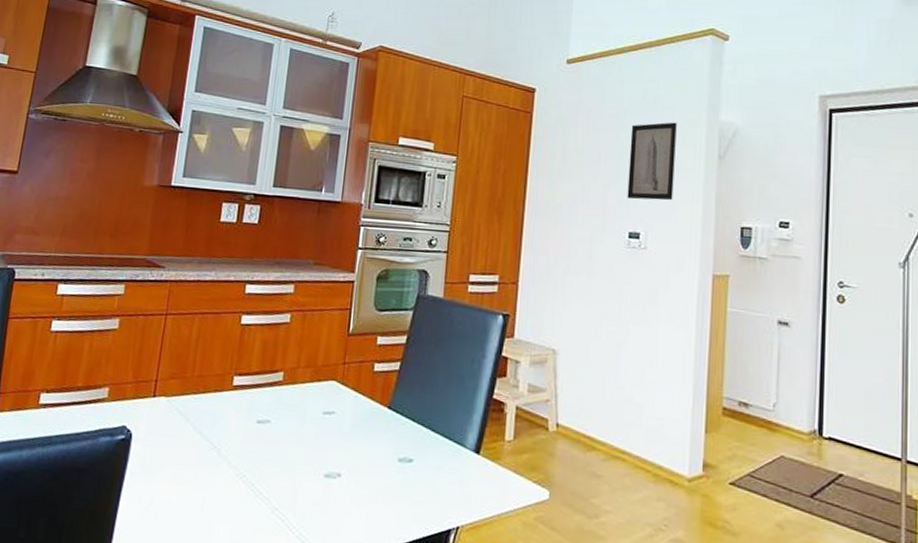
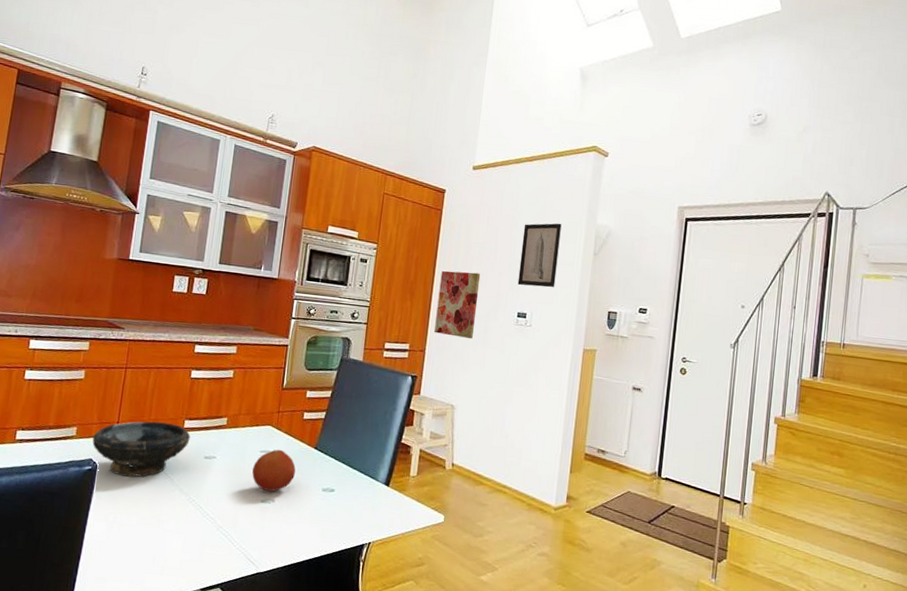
bowl: none [126,378,241,448] -> present [92,421,191,477]
fruit: none [313,409,366,464] -> present [252,449,296,492]
wall art: none [528,184,582,267] -> present [434,270,481,340]

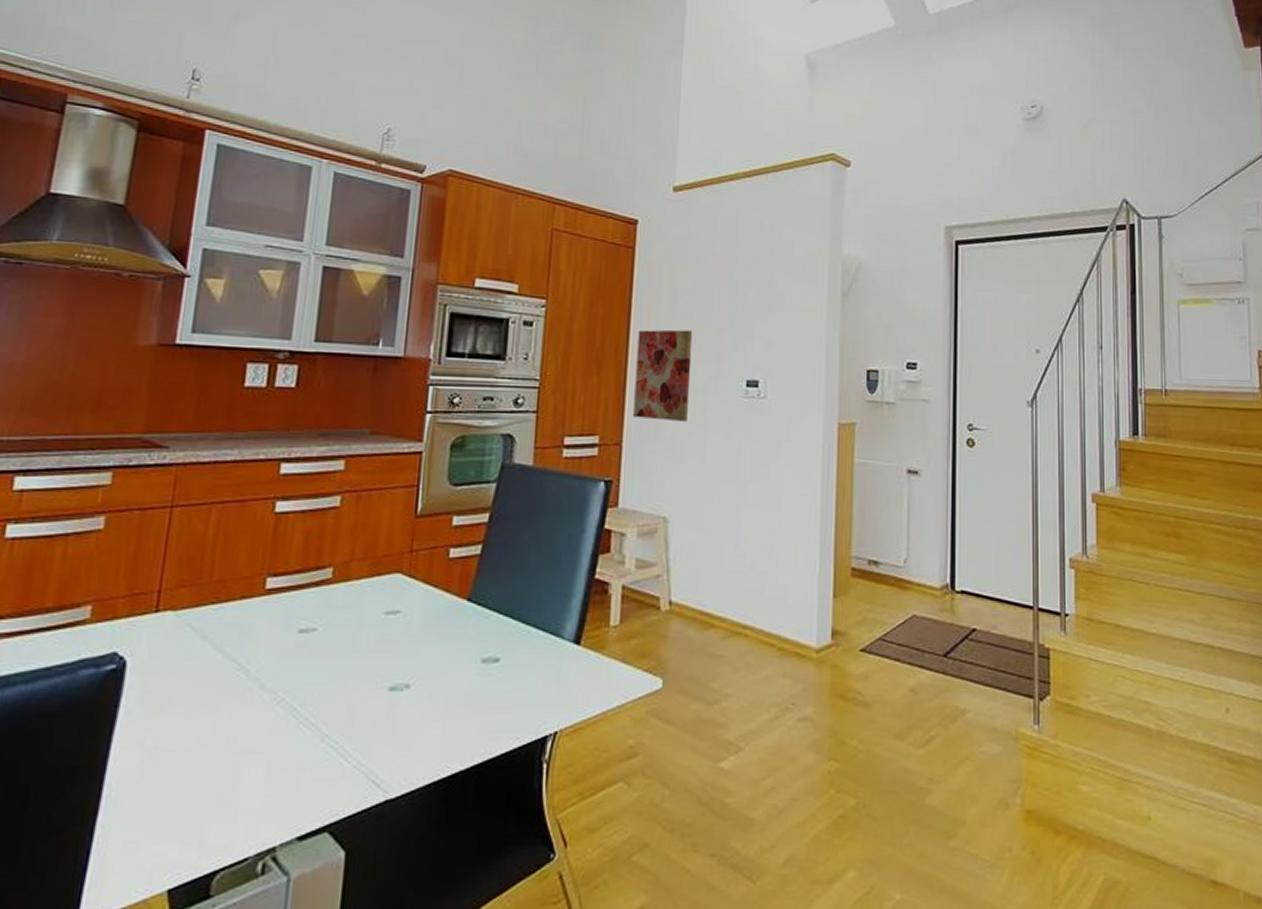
bowl: present [92,421,191,477] -> none [117,584,276,674]
fruit: present [252,449,296,492] -> none [373,606,441,673]
wall art: present [517,223,562,288] -> none [744,256,797,344]

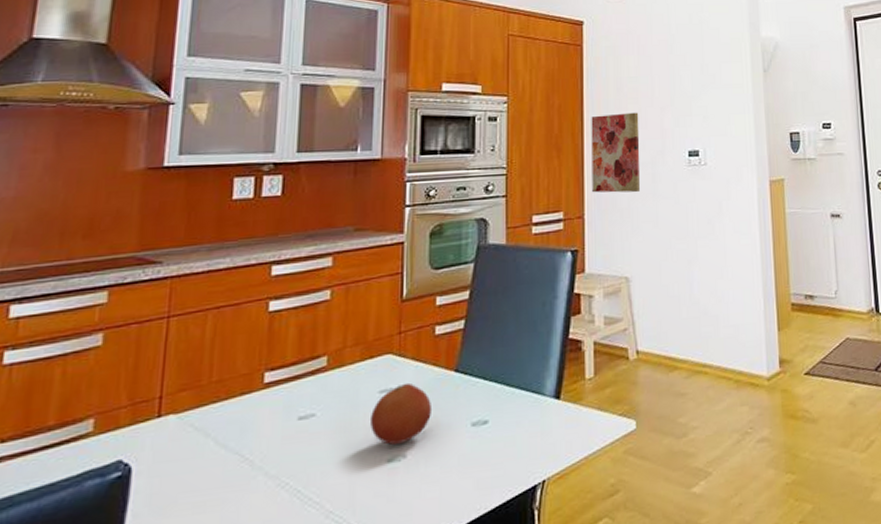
fruit: none [373,606,441,673] -> present [369,382,433,446]

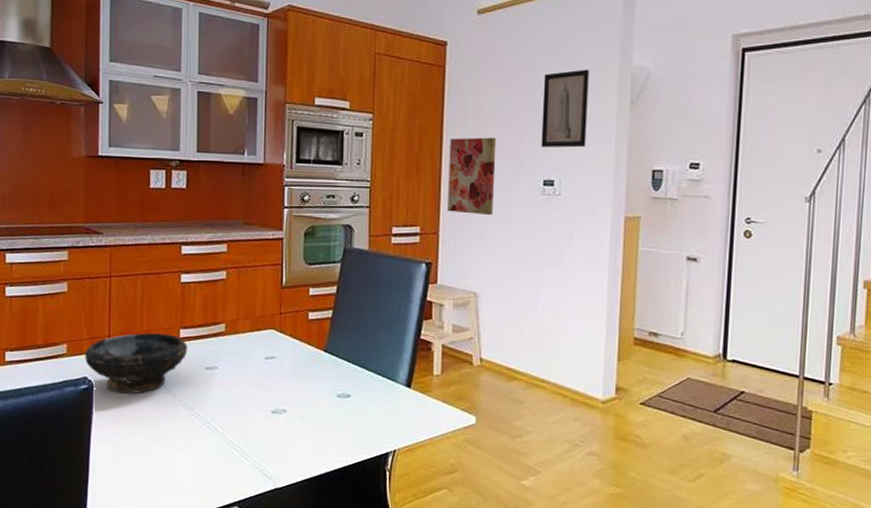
bowl: none [121,381,275,475] -> present [85,333,188,394]
fruit: present [369,382,433,446] -> none [258,354,306,402]
wall art: none [680,42,726,120] -> present [541,69,589,148]

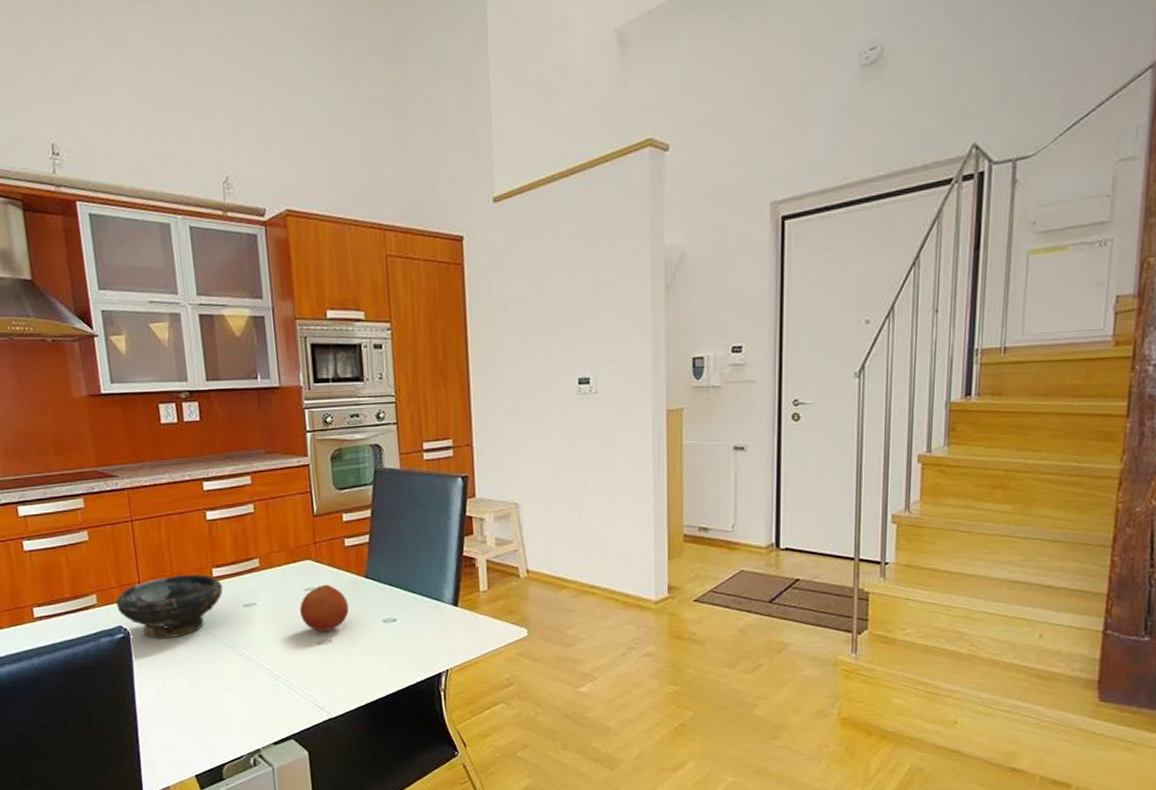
fruit: none [258,354,306,402] -> present [299,584,349,632]
wall art: present [447,137,497,216] -> none [475,337,528,422]
wall art: present [541,69,589,148] -> none [570,253,621,344]

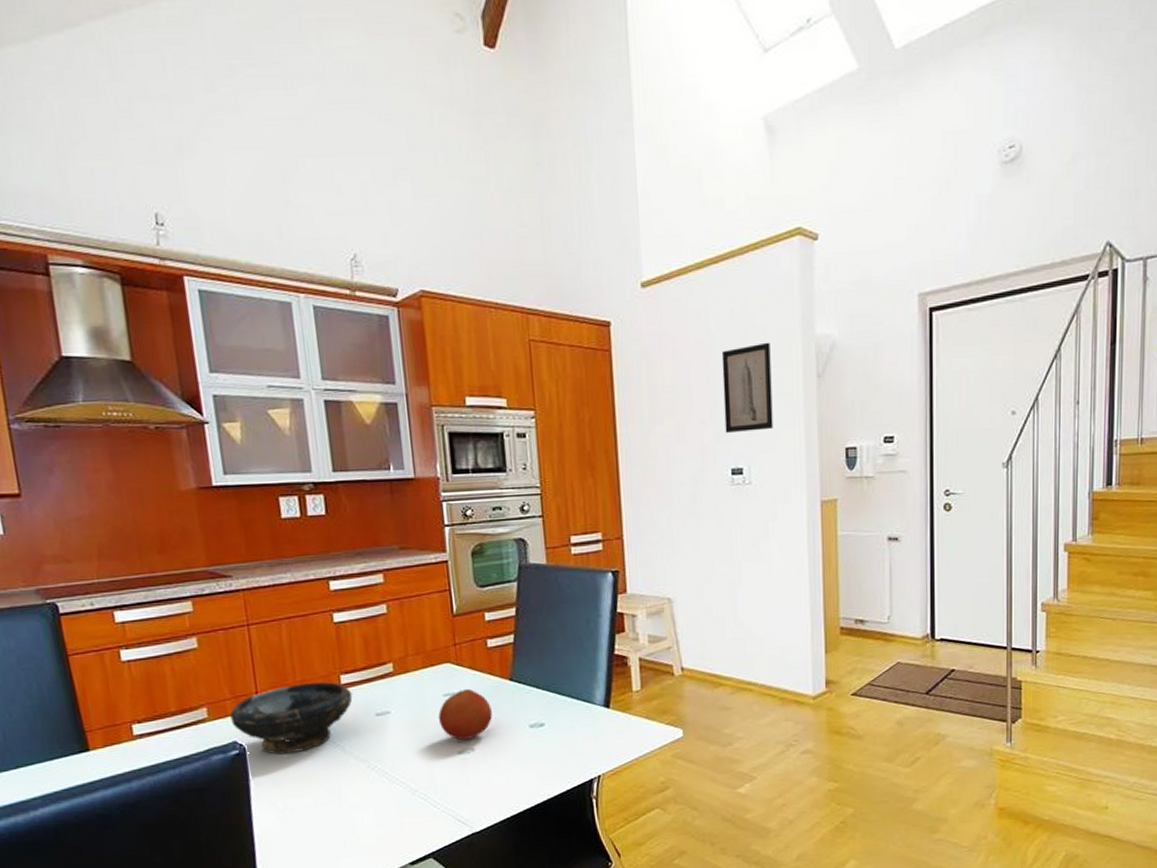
wall art: none [570,253,621,344] -> present [721,342,773,434]

